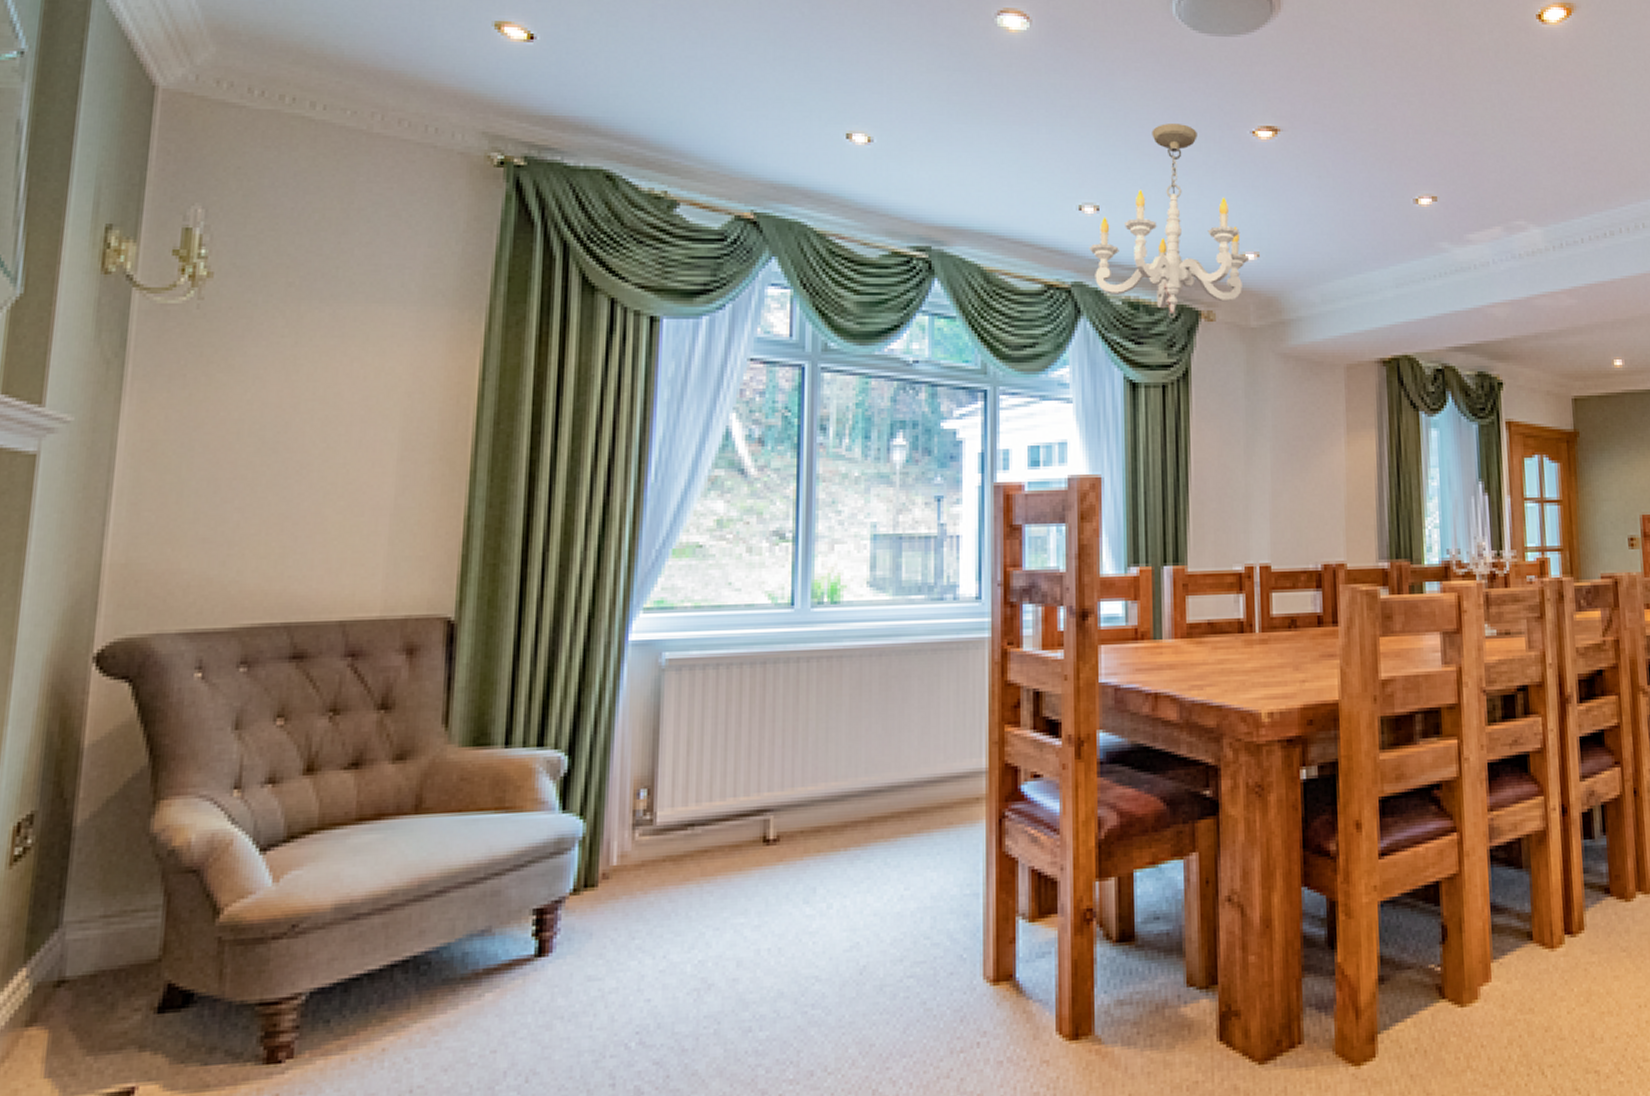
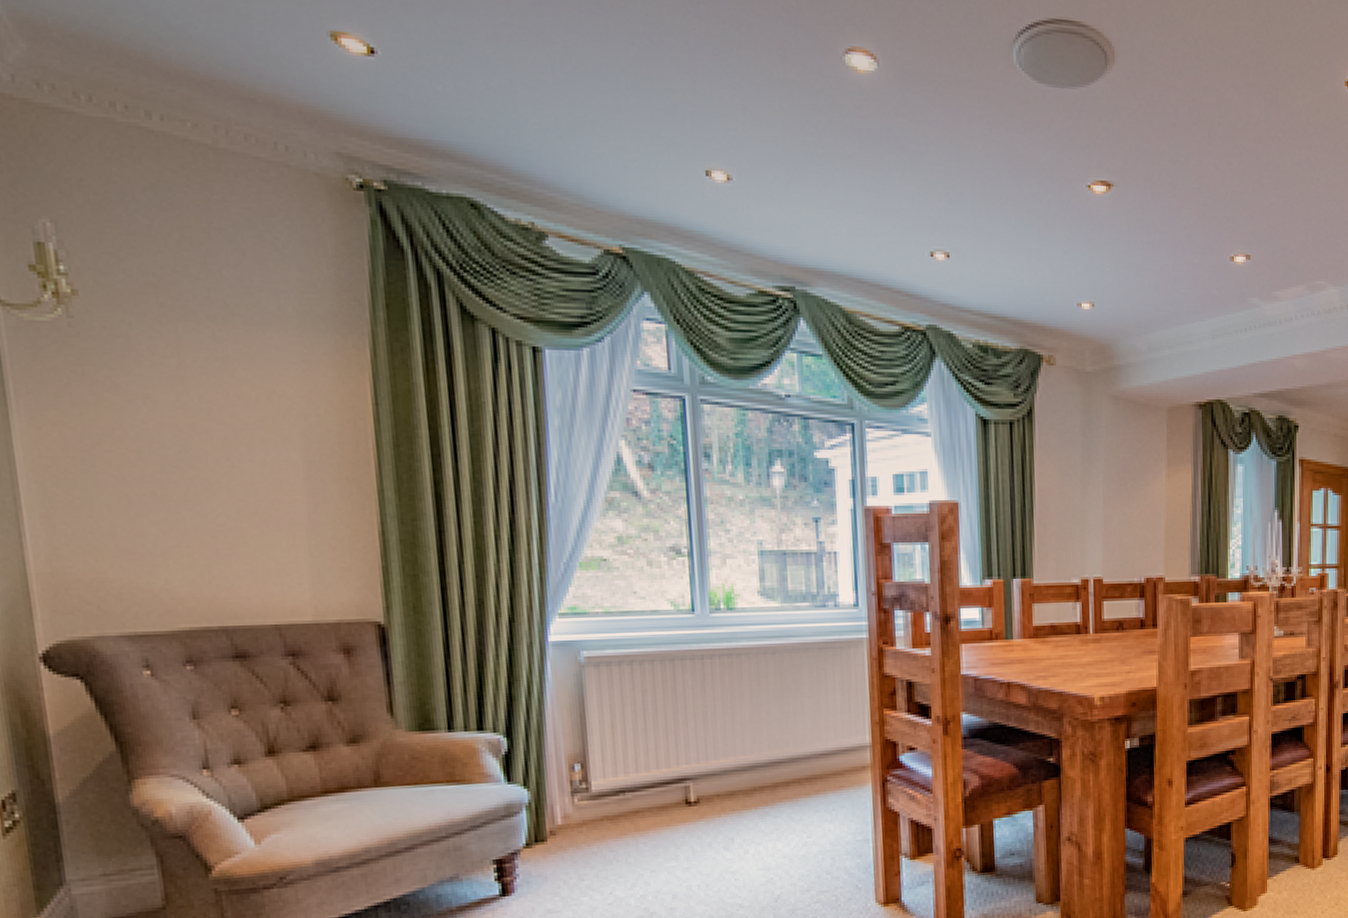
chandelier: present [1088,124,1250,319] -> none [940,174,1086,362]

